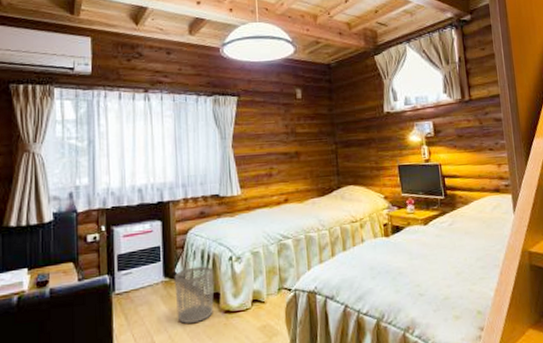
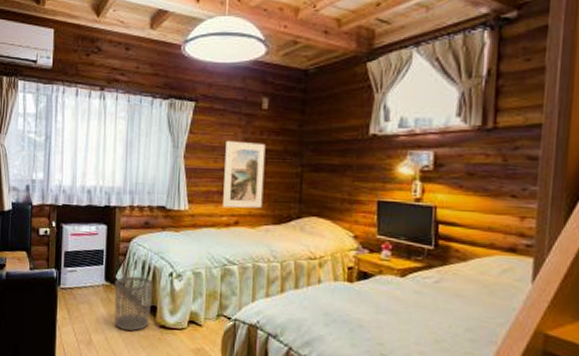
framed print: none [269,127,307,189] -> present [223,140,266,209]

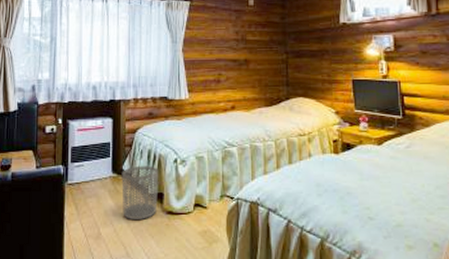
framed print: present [223,140,266,209] -> none [219,34,255,95]

